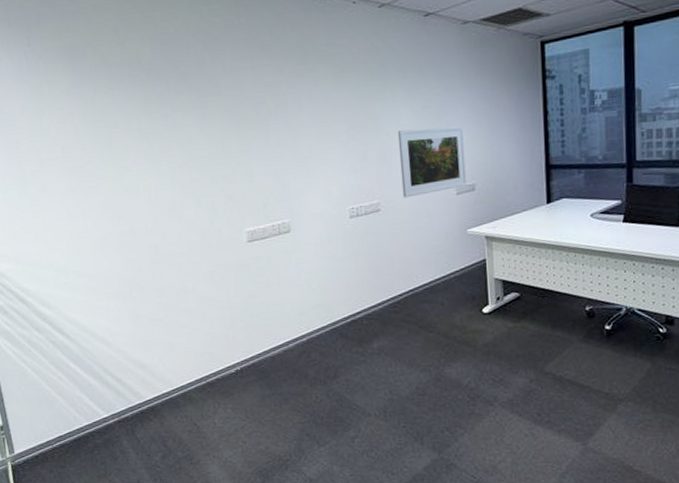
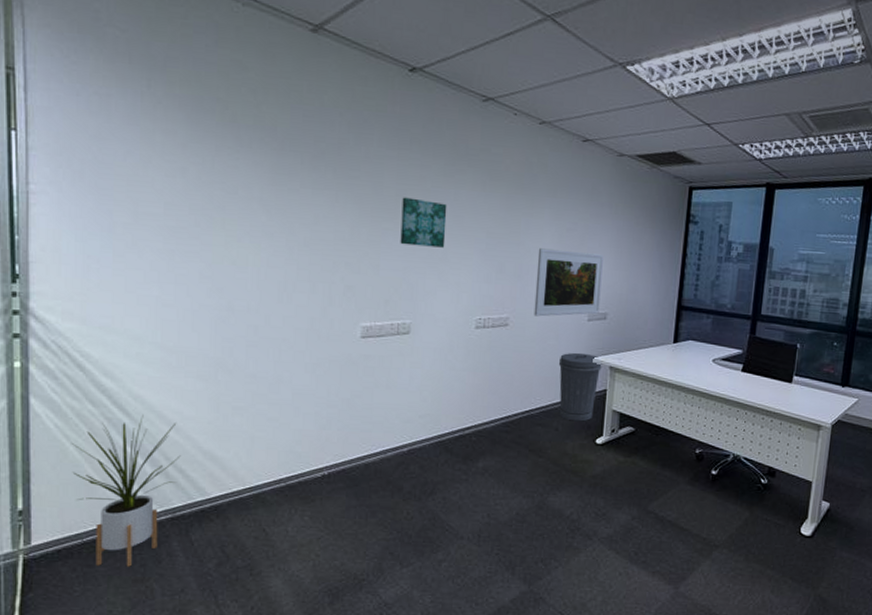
house plant: none [29,334,116,466] -> present [72,414,181,567]
wall art: none [262,103,309,150] -> present [400,197,447,248]
trash can: none [434,226,478,294] -> present [558,352,602,422]

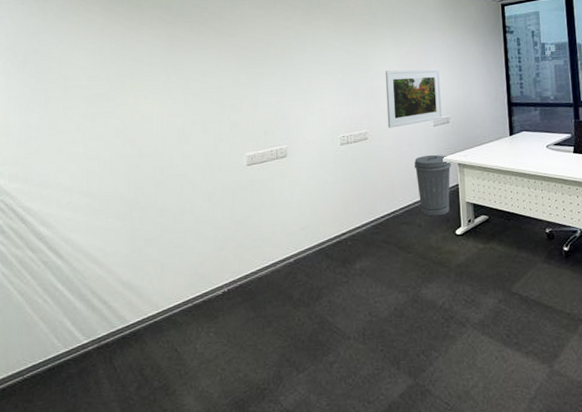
house plant: present [72,414,181,567] -> none [15,255,104,400]
wall art: present [400,197,447,248] -> none [271,45,309,84]

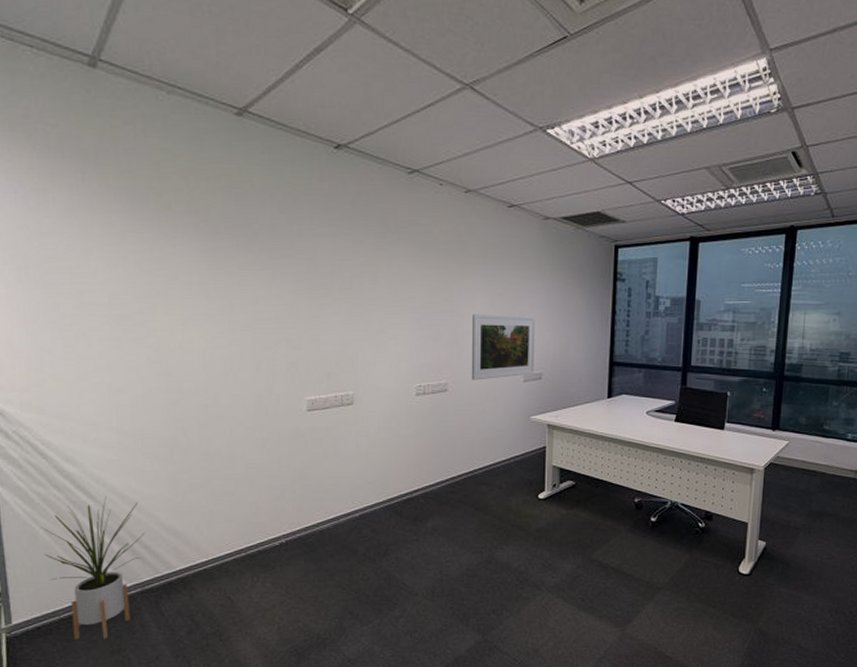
house plant: none [15,255,104,400] -> present [42,496,145,640]
trash can: present [414,154,452,217] -> none [498,413,540,479]

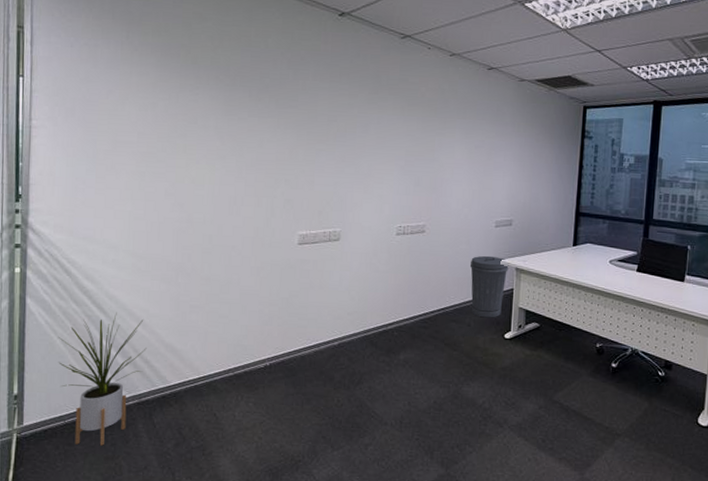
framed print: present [471,314,536,381] -> none [447,163,509,224]
trash can: none [498,413,540,479] -> present [469,255,509,318]

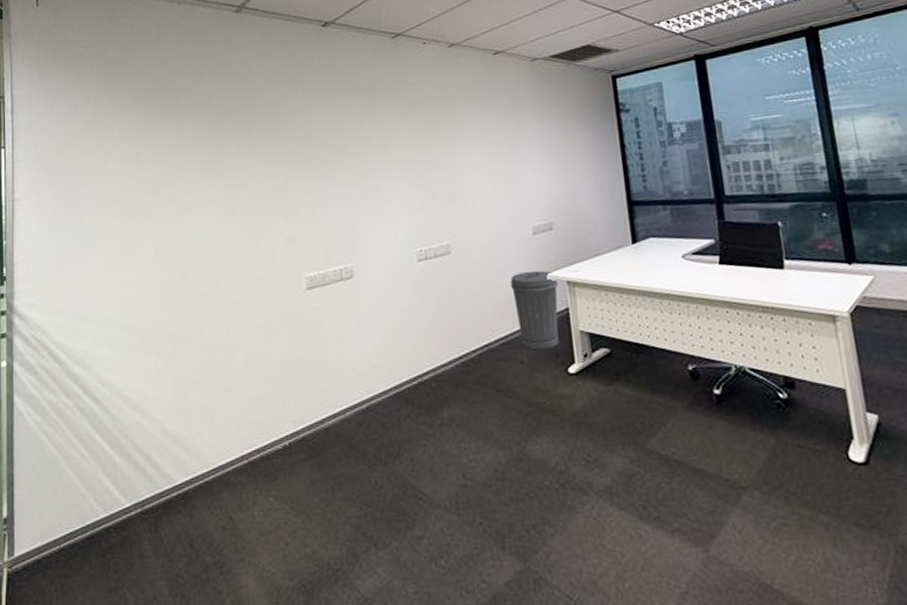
house plant: present [58,312,147,446] -> none [50,400,147,575]

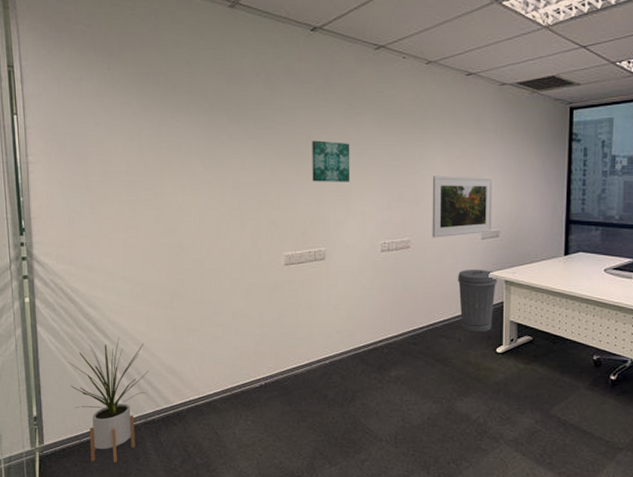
house plant: none [50,400,147,575] -> present [69,337,149,463]
wall art: none [330,140,376,188] -> present [312,140,350,182]
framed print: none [468,161,544,239] -> present [432,176,494,238]

